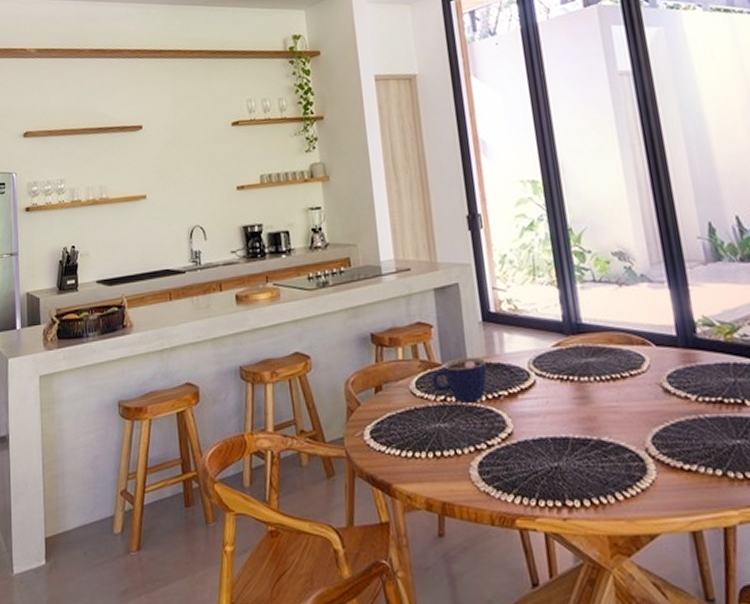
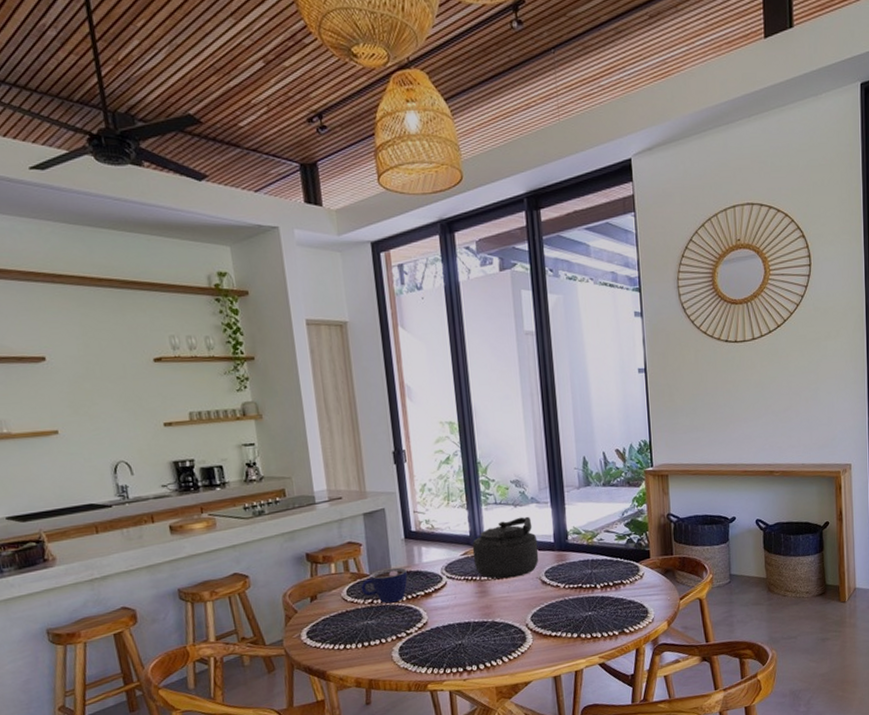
kettle: none [566,299,658,382] -> present [472,516,539,579]

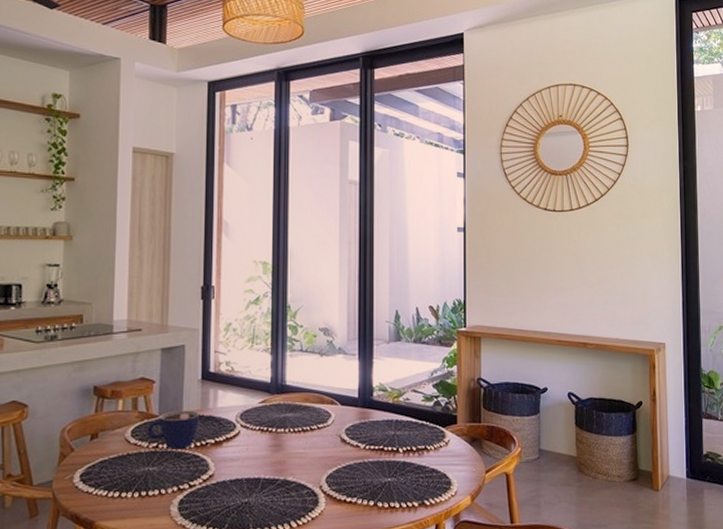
kettle: present [472,516,539,579] -> none [271,367,341,433]

